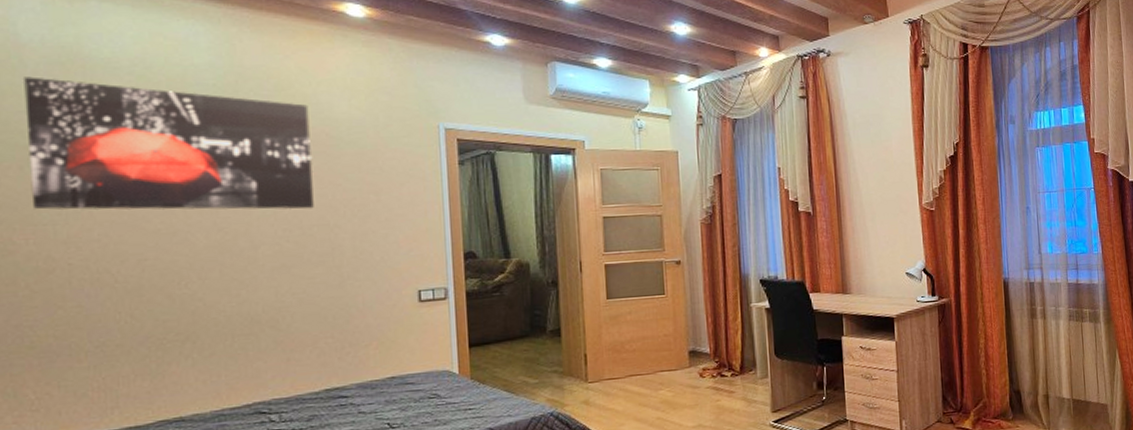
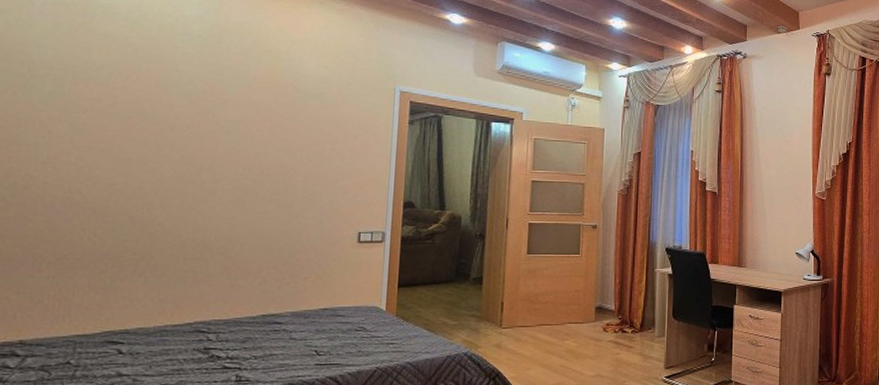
wall art: present [24,76,314,210] -> none [20,14,281,152]

